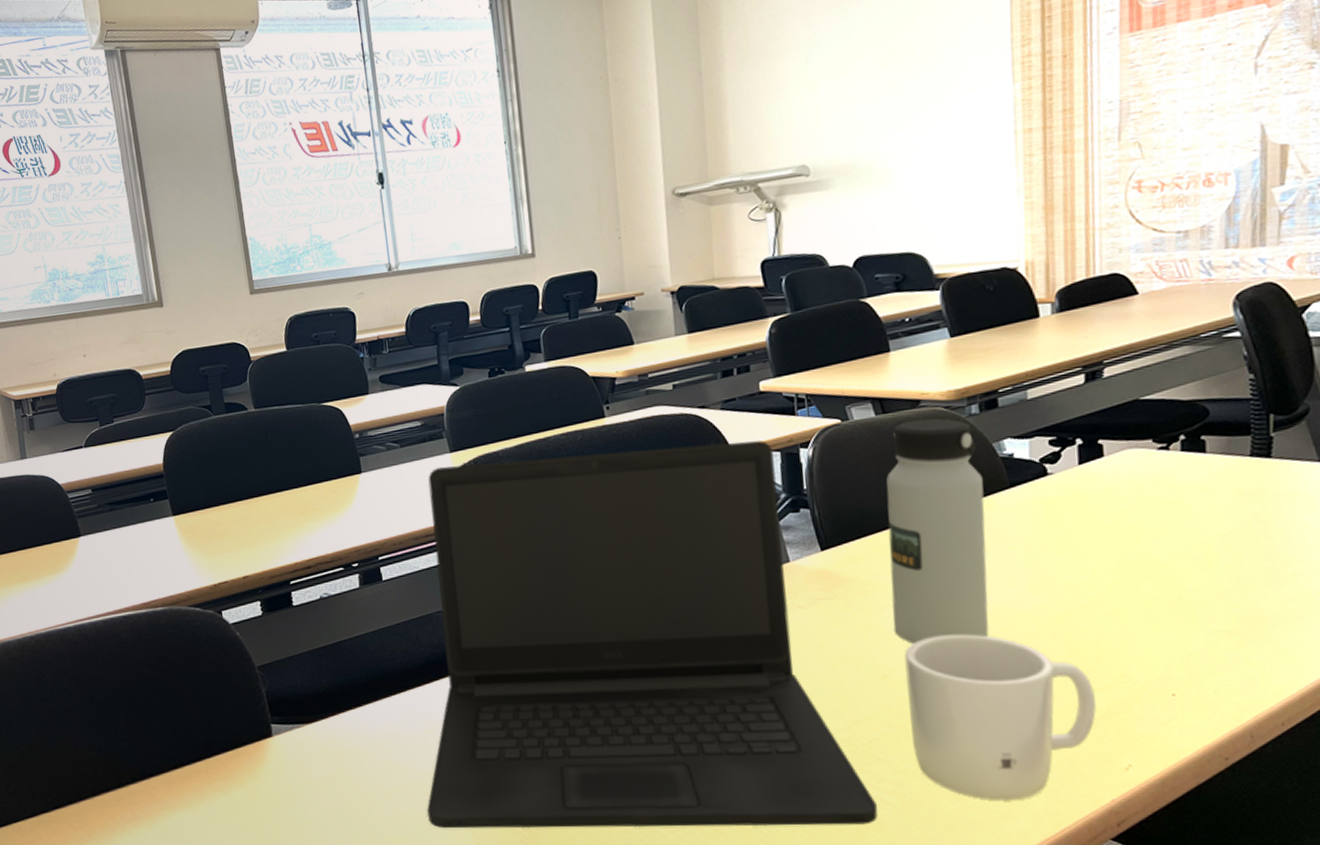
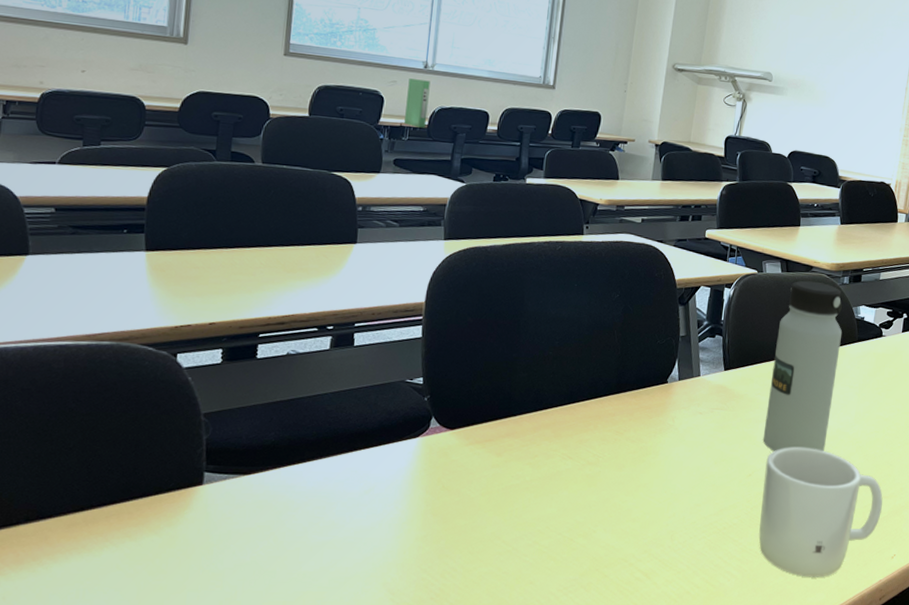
binder: none [375,283,404,337] -> present [404,78,431,128]
laptop: present [427,440,878,829] -> none [347,251,725,593]

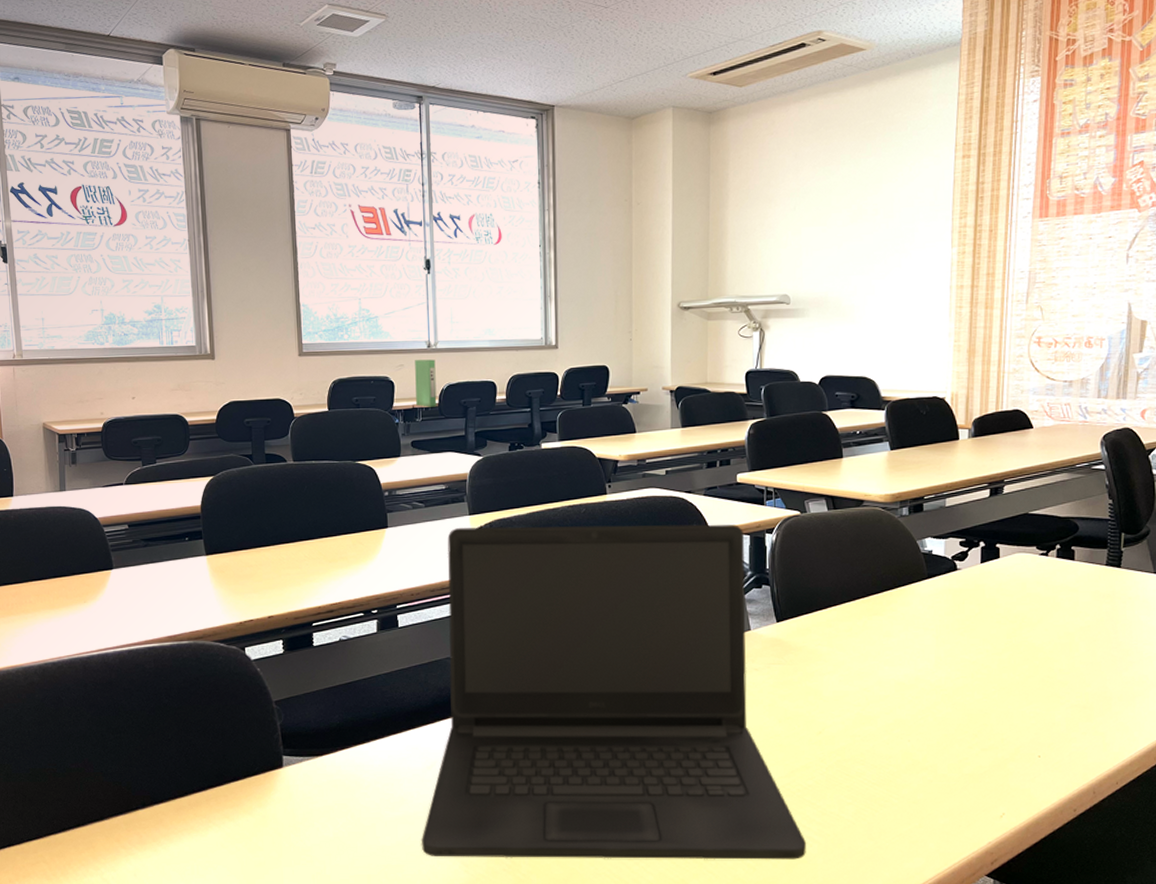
laptop: none [347,251,725,593] -> present [422,524,806,860]
mug: present [759,446,883,577] -> none [836,699,981,841]
water bottle: present [763,280,843,451] -> none [830,516,908,705]

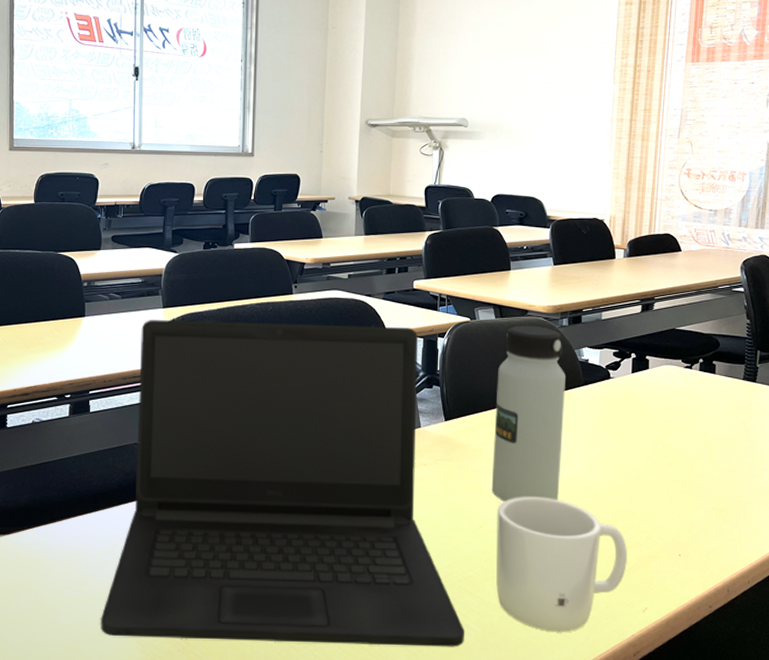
binder: present [415,359,437,407] -> none [118,160,139,205]
water bottle: none [830,516,908,705] -> present [491,325,566,502]
mug: none [836,699,981,841] -> present [495,496,627,632]

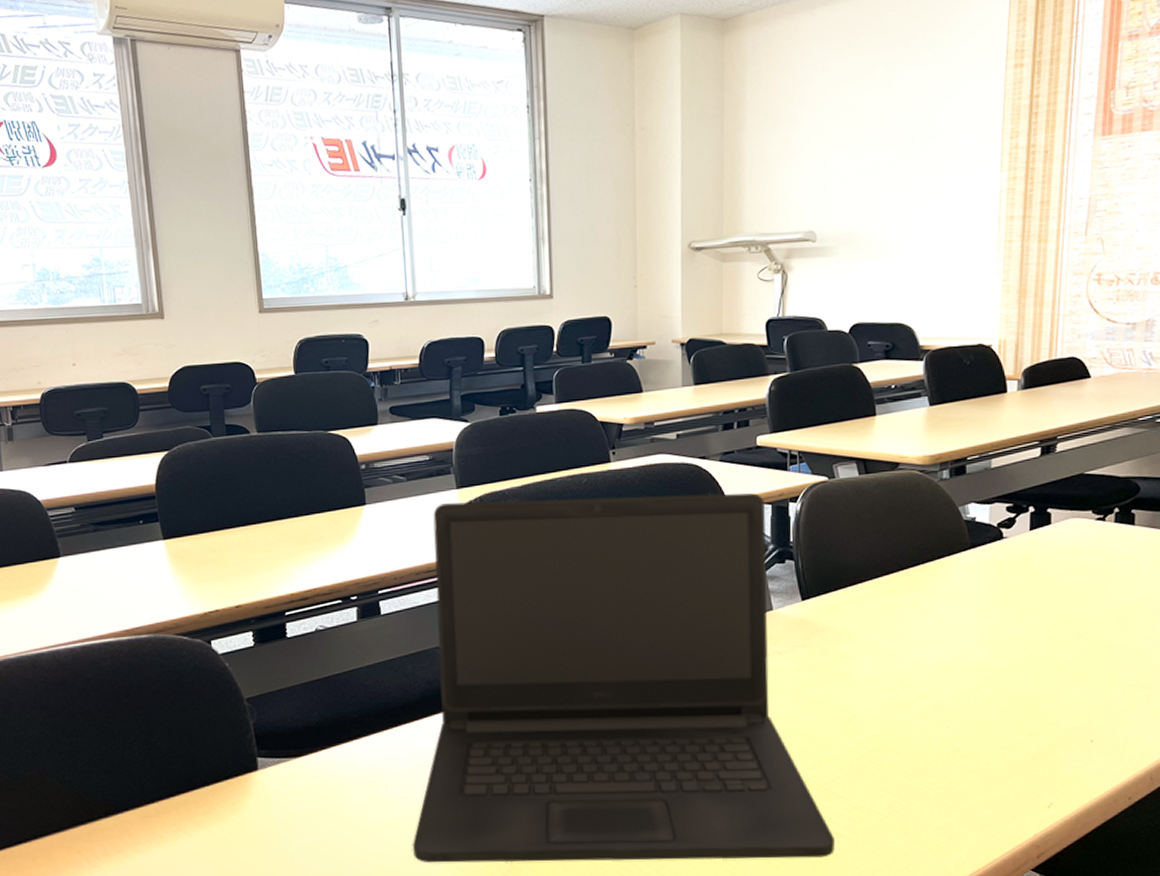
water bottle: present [491,325,566,502] -> none [860,481,949,690]
mug: present [495,496,627,632] -> none [868,682,1027,835]

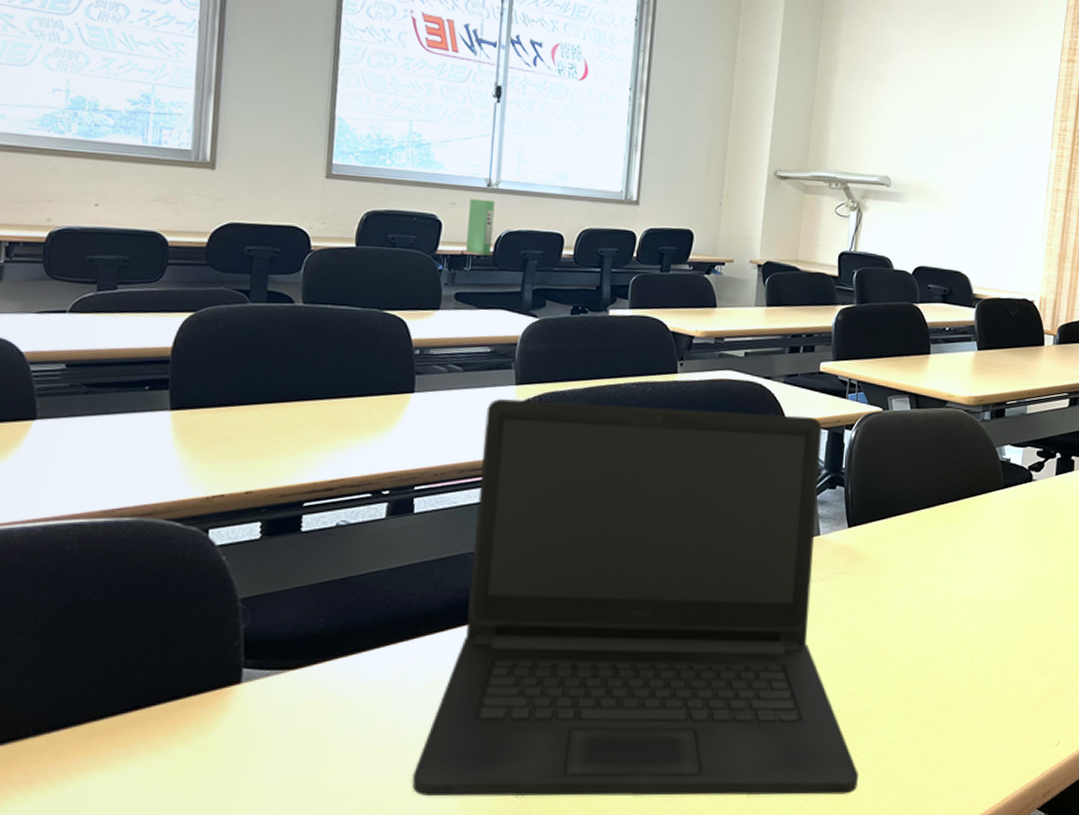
binder: none [391,313,417,368] -> present [466,199,495,256]

